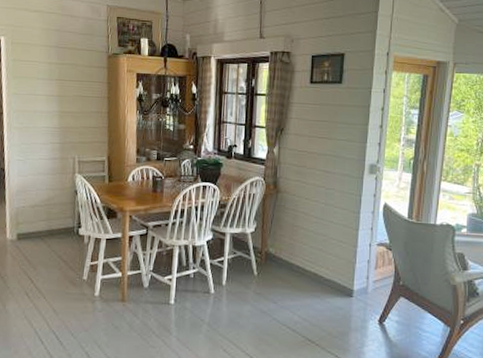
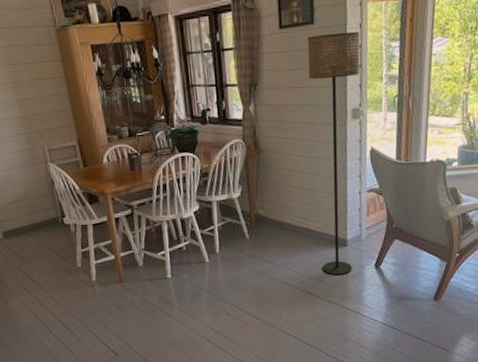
floor lamp: none [326,94,383,326] -> present [307,31,360,275]

